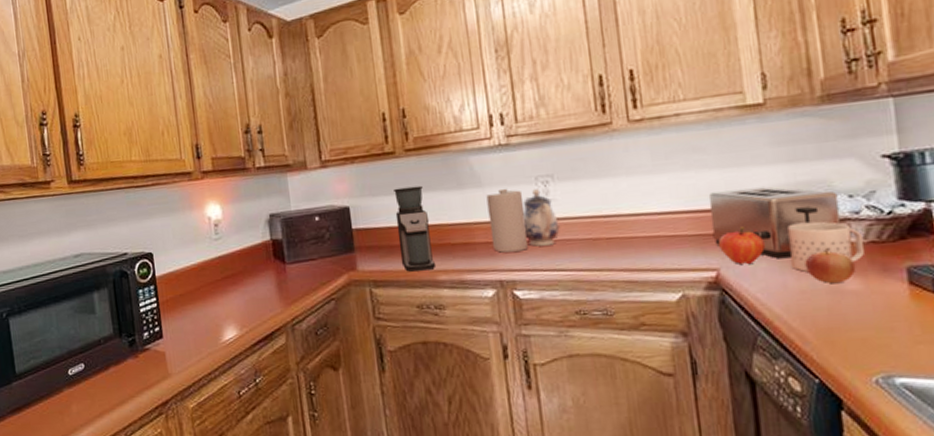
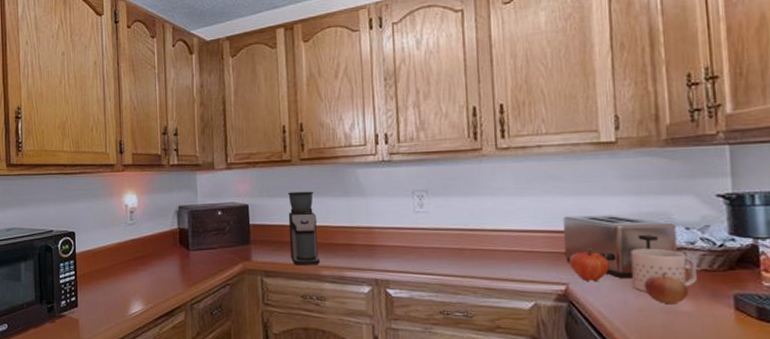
paper towel holder: present [486,188,528,253] -> none [368,199,402,256]
teapot: present [522,189,560,247] -> none [399,202,431,252]

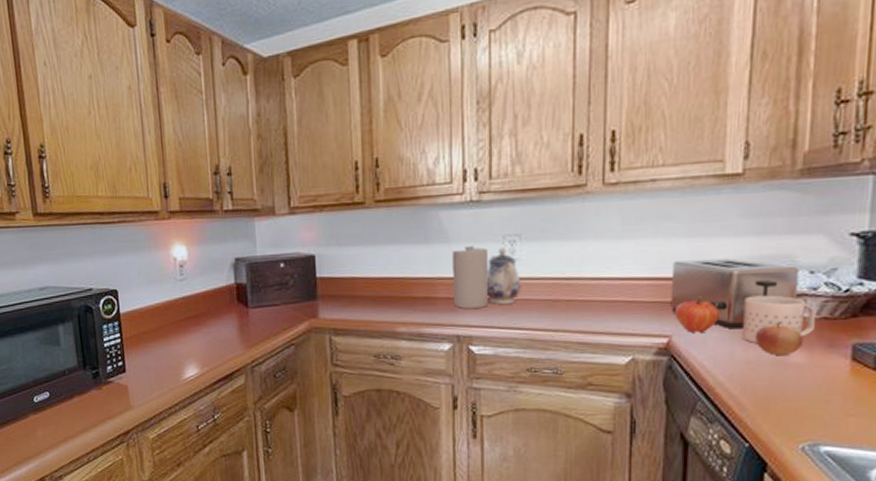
coffee grinder: present [288,191,320,265] -> none [360,238,395,322]
paper towel holder: none [368,199,402,256] -> present [452,245,488,310]
teapot: none [399,202,431,252] -> present [486,248,521,304]

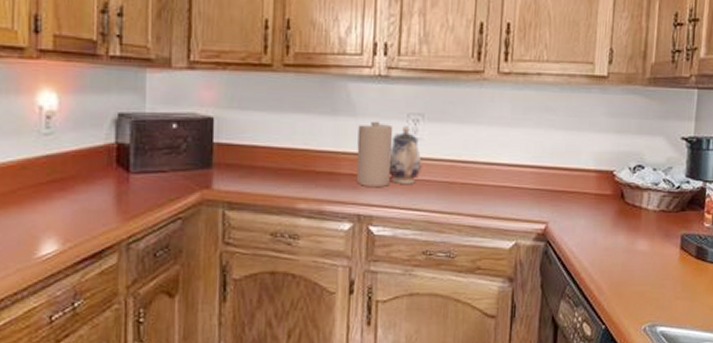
toaster: present [670,258,800,330] -> none [548,151,646,218]
fruit: present [675,296,721,334] -> none [551,186,587,221]
mug: present [743,295,815,343] -> none [603,188,656,231]
apple: present [755,322,804,356] -> none [612,213,648,244]

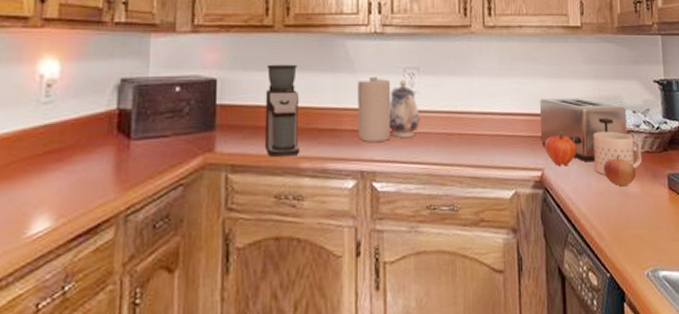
coffee grinder: none [261,104,298,197] -> present [264,64,300,157]
toaster: none [548,151,646,218] -> present [539,98,628,163]
fruit: none [551,186,587,221] -> present [545,131,578,167]
mug: none [603,188,656,231] -> present [593,131,642,175]
apple: none [612,213,648,244] -> present [603,155,636,187]

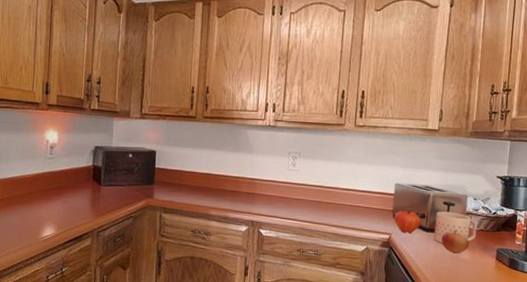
coffee grinder: present [264,64,300,157] -> none [186,143,212,206]
paper towel holder: present [358,76,390,143] -> none [251,156,277,203]
teapot: present [388,80,420,137] -> none [274,161,298,201]

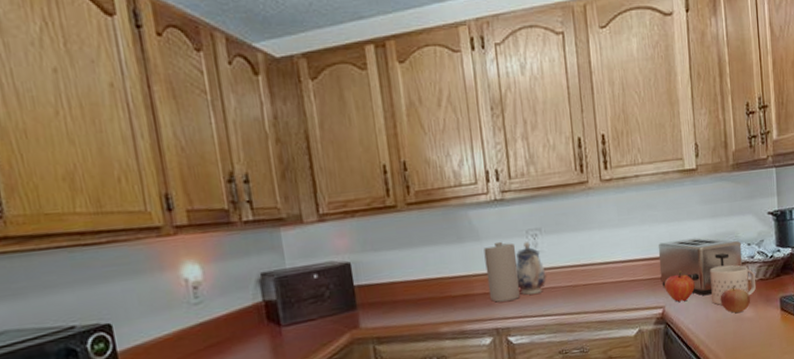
paper towel holder: none [251,156,277,203] -> present [483,241,520,303]
teapot: none [274,161,298,201] -> present [515,242,547,295]

